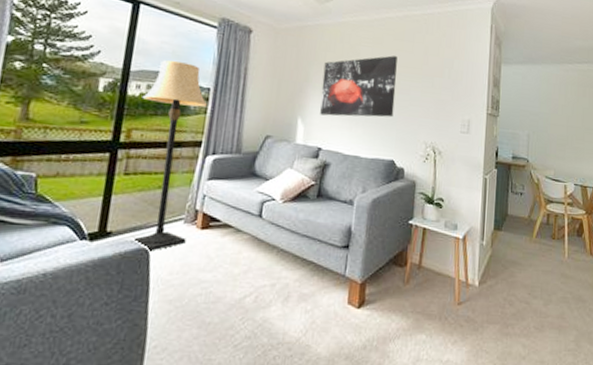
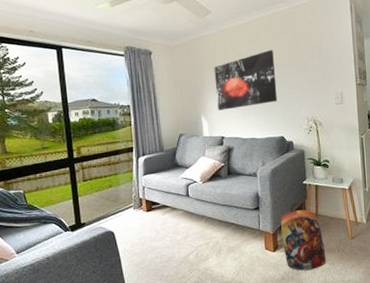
lamp: present [131,60,208,251] -> none [81,88,138,233]
backpack: none [371,246,424,340] -> present [281,203,326,271]

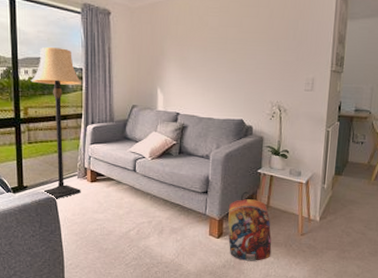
lamp: none [81,88,138,233] -> present [31,47,82,199]
wall art: present [214,50,277,111] -> none [175,23,244,85]

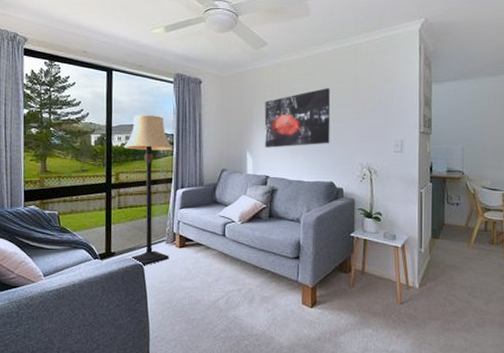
wall art: none [175,23,244,85] -> present [264,88,331,148]
backpack: present [228,191,272,261] -> none [322,256,370,333]

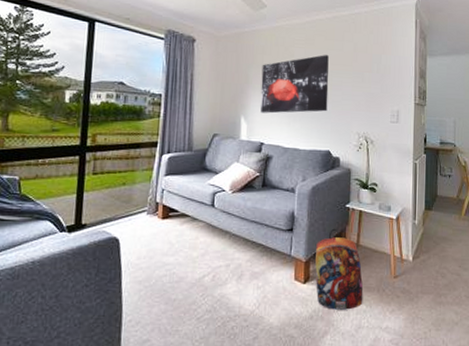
lamp: present [123,115,173,266] -> none [103,71,161,240]
backpack: none [322,256,370,333] -> present [315,228,363,310]

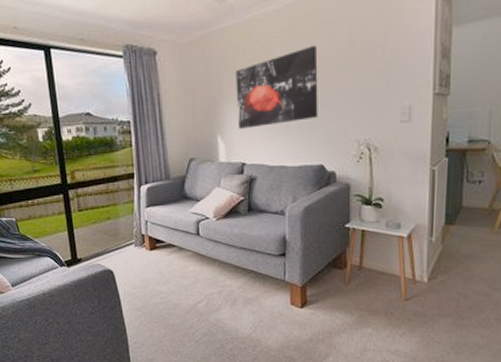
backpack: present [315,228,363,310] -> none [313,251,368,333]

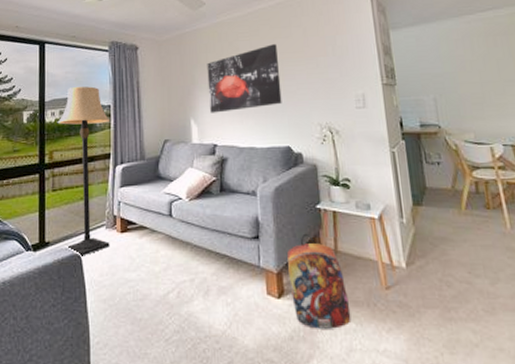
lamp: none [75,100,140,271] -> present [57,86,111,256]
backpack: none [313,251,368,333] -> present [287,233,351,329]

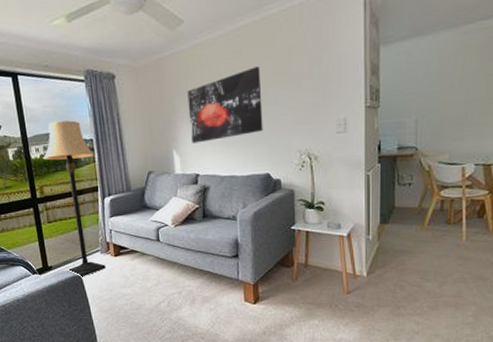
backpack: present [287,233,351,329] -> none [263,251,315,326]

